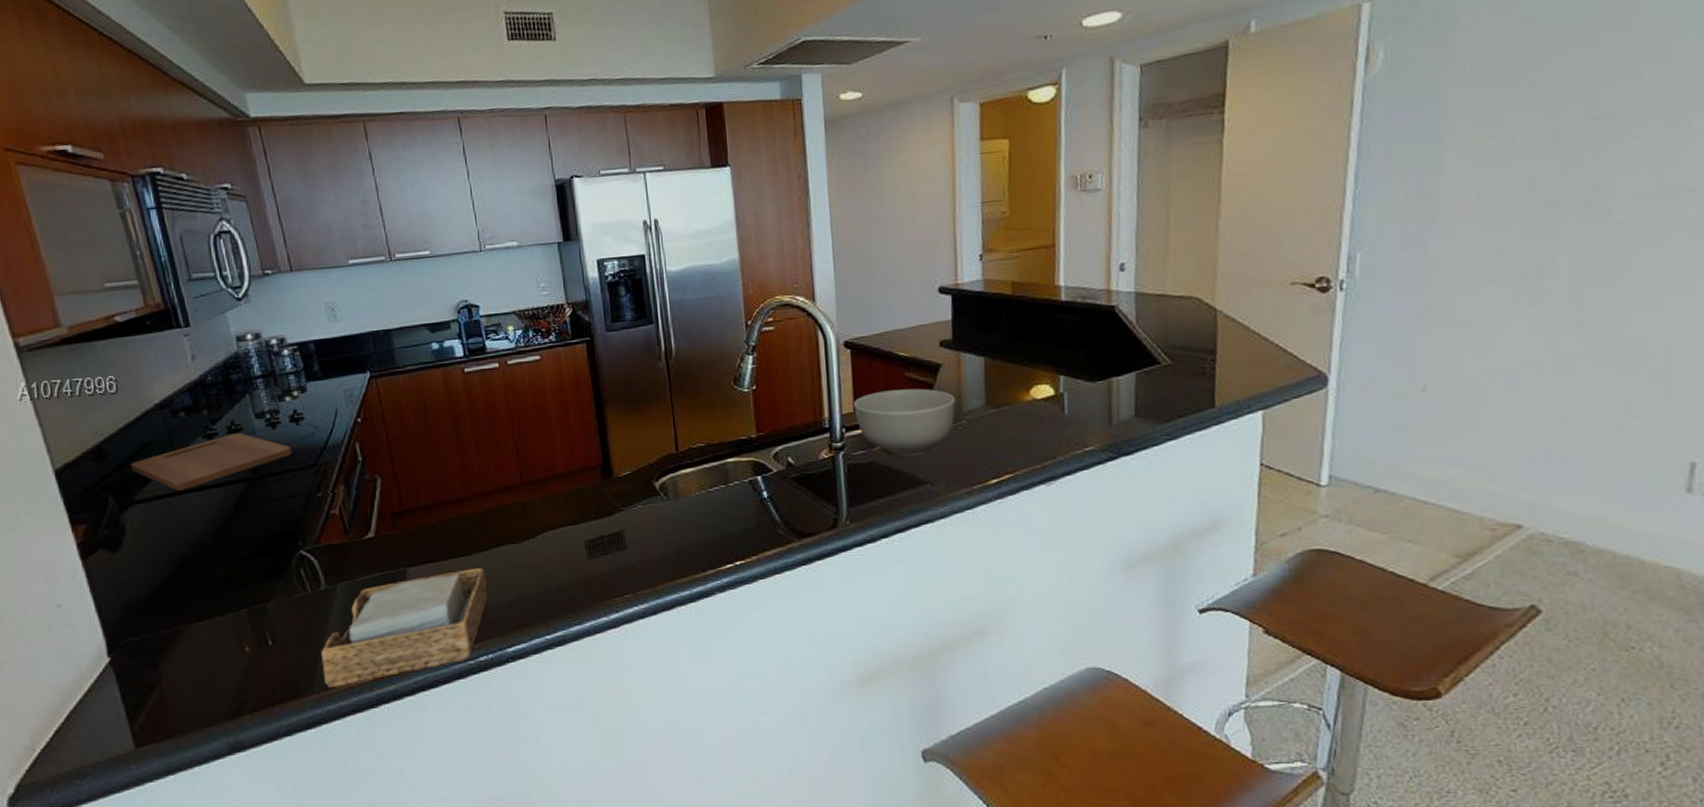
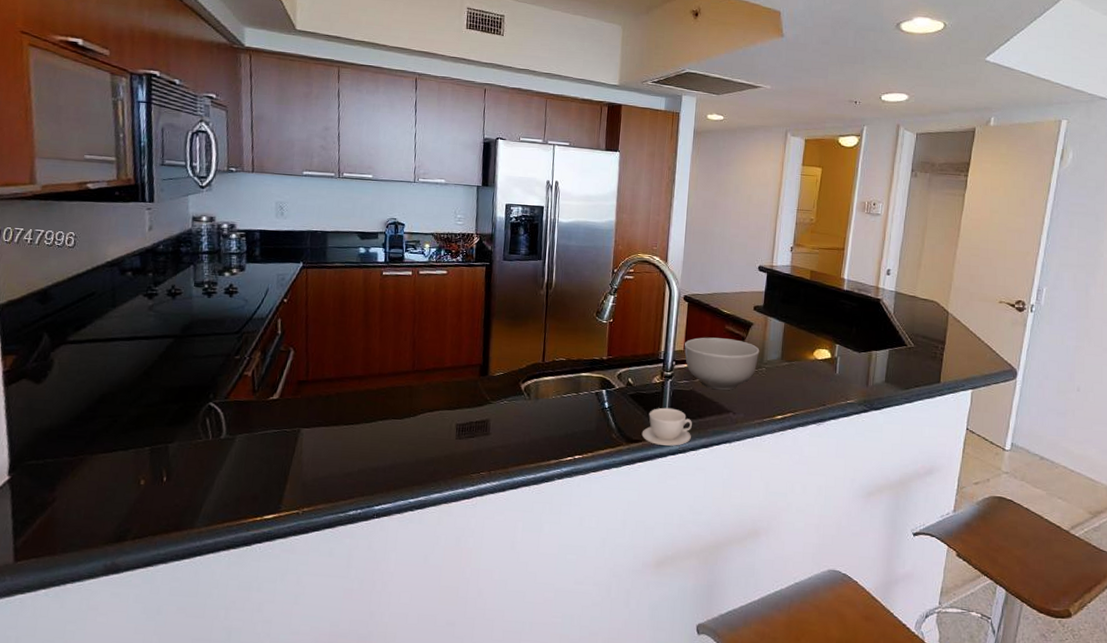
cutting board: present [130,432,292,491] -> none [71,295,221,338]
napkin holder: present [321,567,488,689] -> none [207,435,368,525]
teacup: none [815,487,880,536] -> present [641,407,692,446]

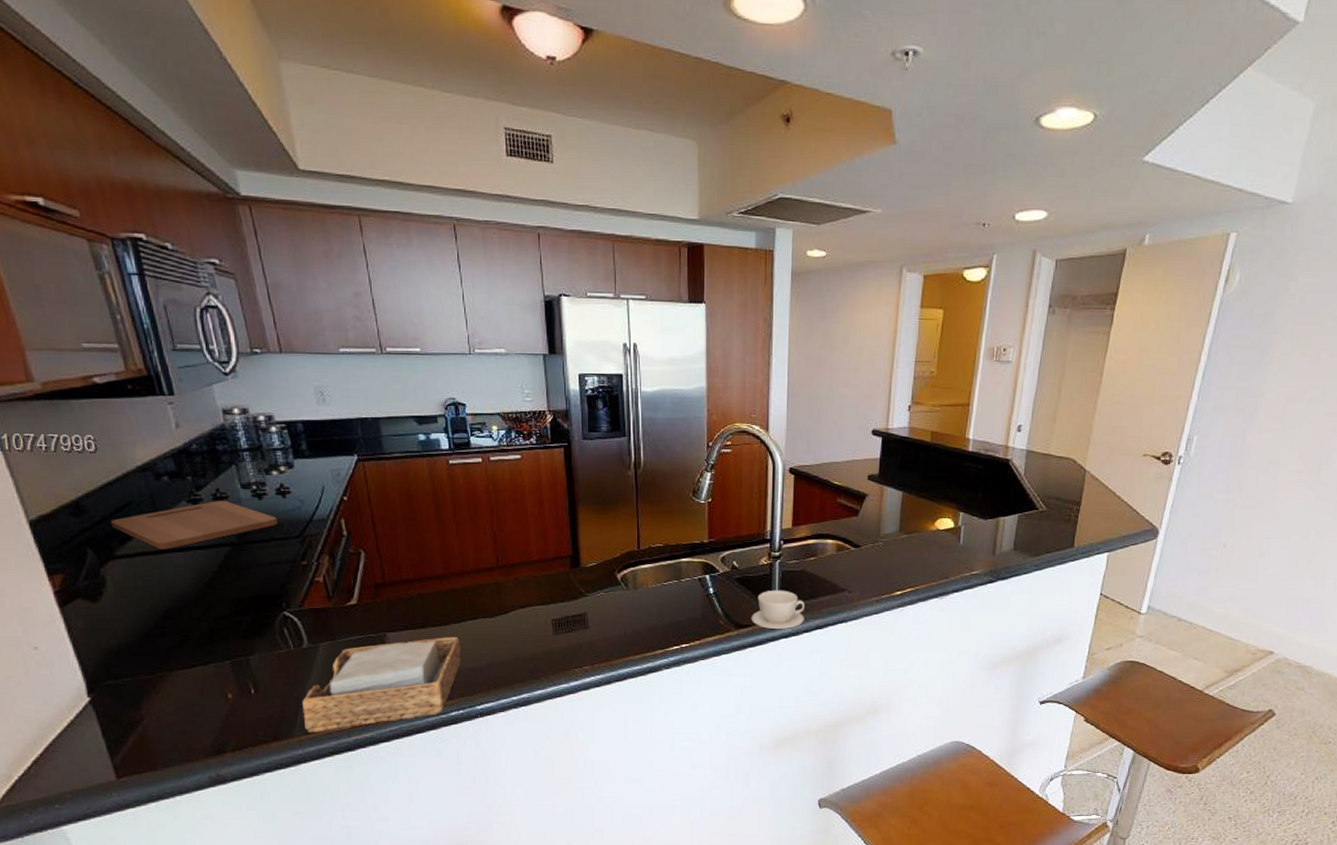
cutting board: none [71,295,221,338] -> present [110,500,278,550]
napkin holder: none [207,435,368,525] -> present [302,636,462,733]
bowl: present [684,337,760,391] -> none [792,512,876,569]

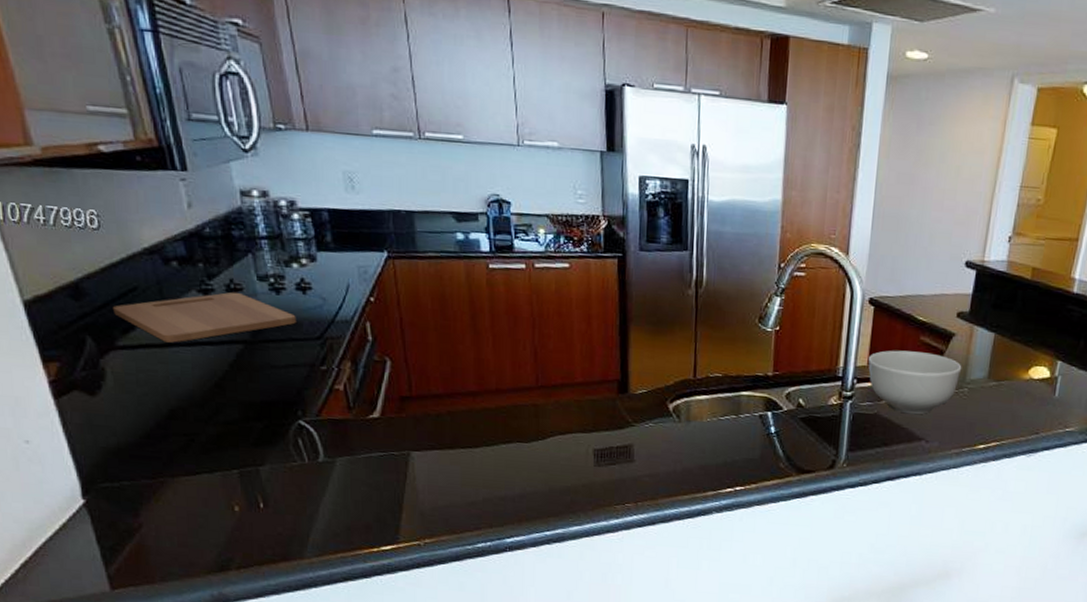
napkin holder: present [302,636,462,733] -> none [315,460,492,556]
teacup: present [751,590,805,629] -> none [814,433,876,478]
bowl: none [792,512,876,569] -> present [867,350,962,415]

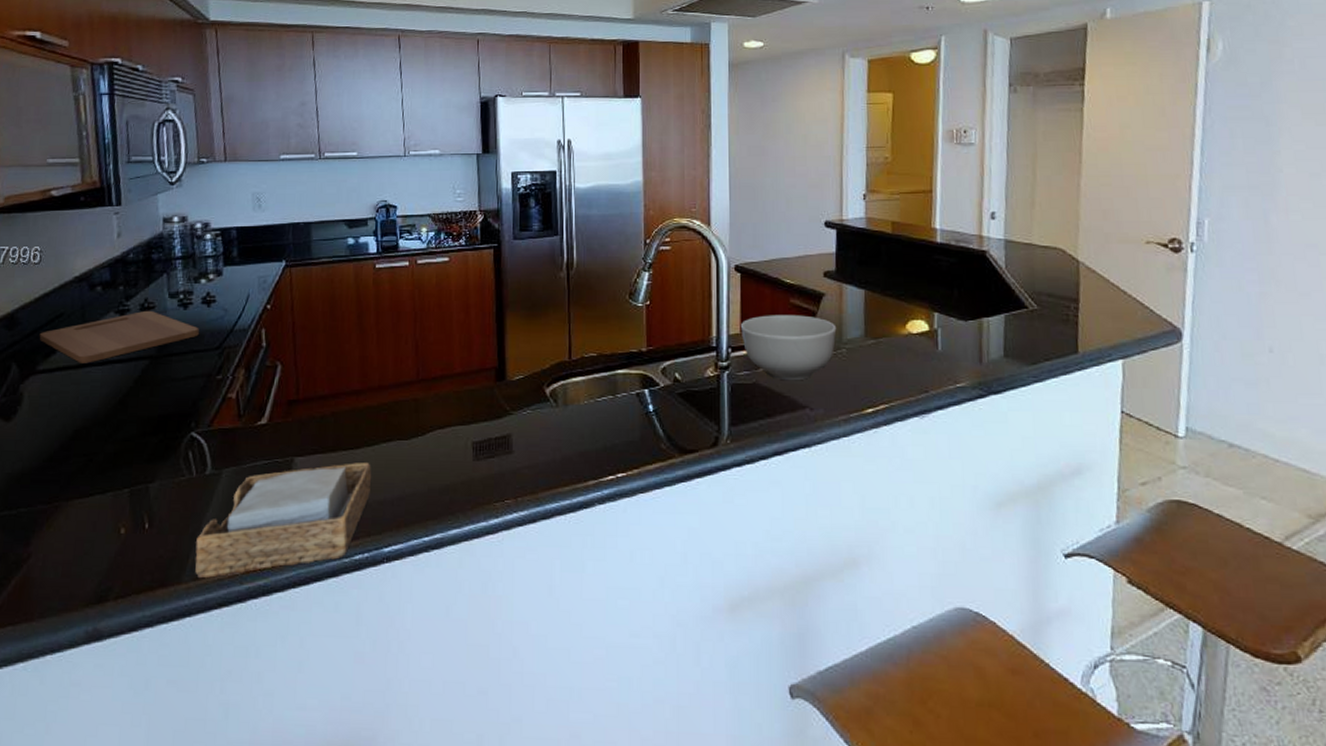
napkin holder: none [315,460,492,556] -> present [195,461,372,579]

